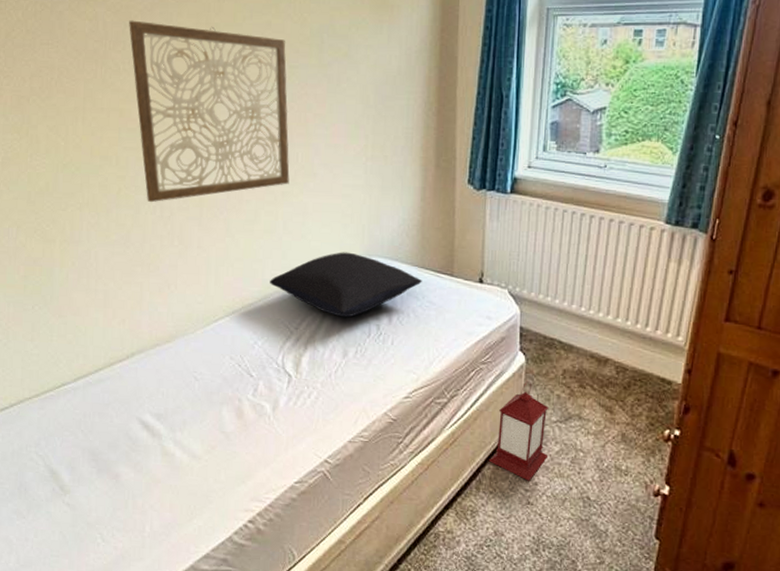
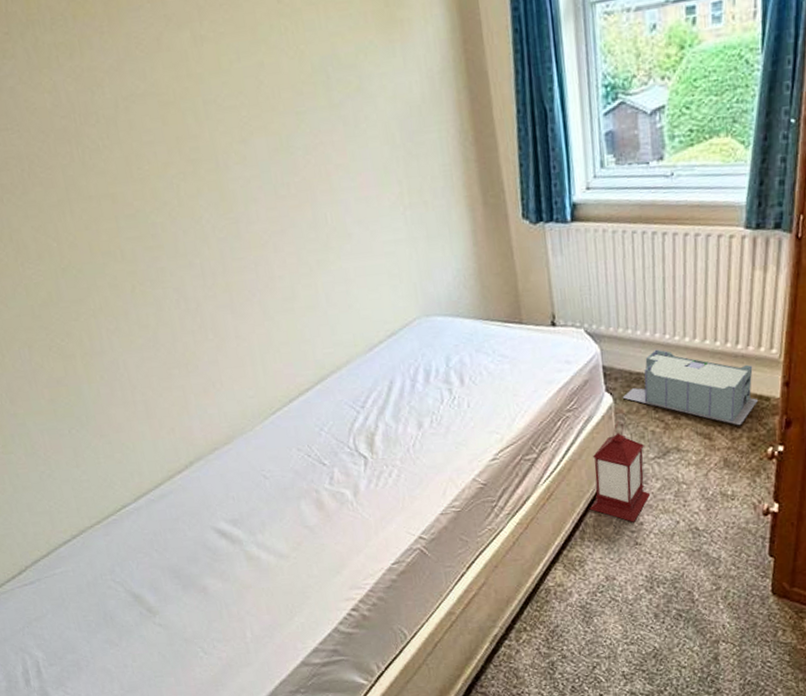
wall art: present [129,20,290,203] -> none [95,78,323,296]
pillow: present [270,252,422,318] -> none [323,315,490,388]
storage bin: none [534,319,660,404] -> present [622,349,758,426]

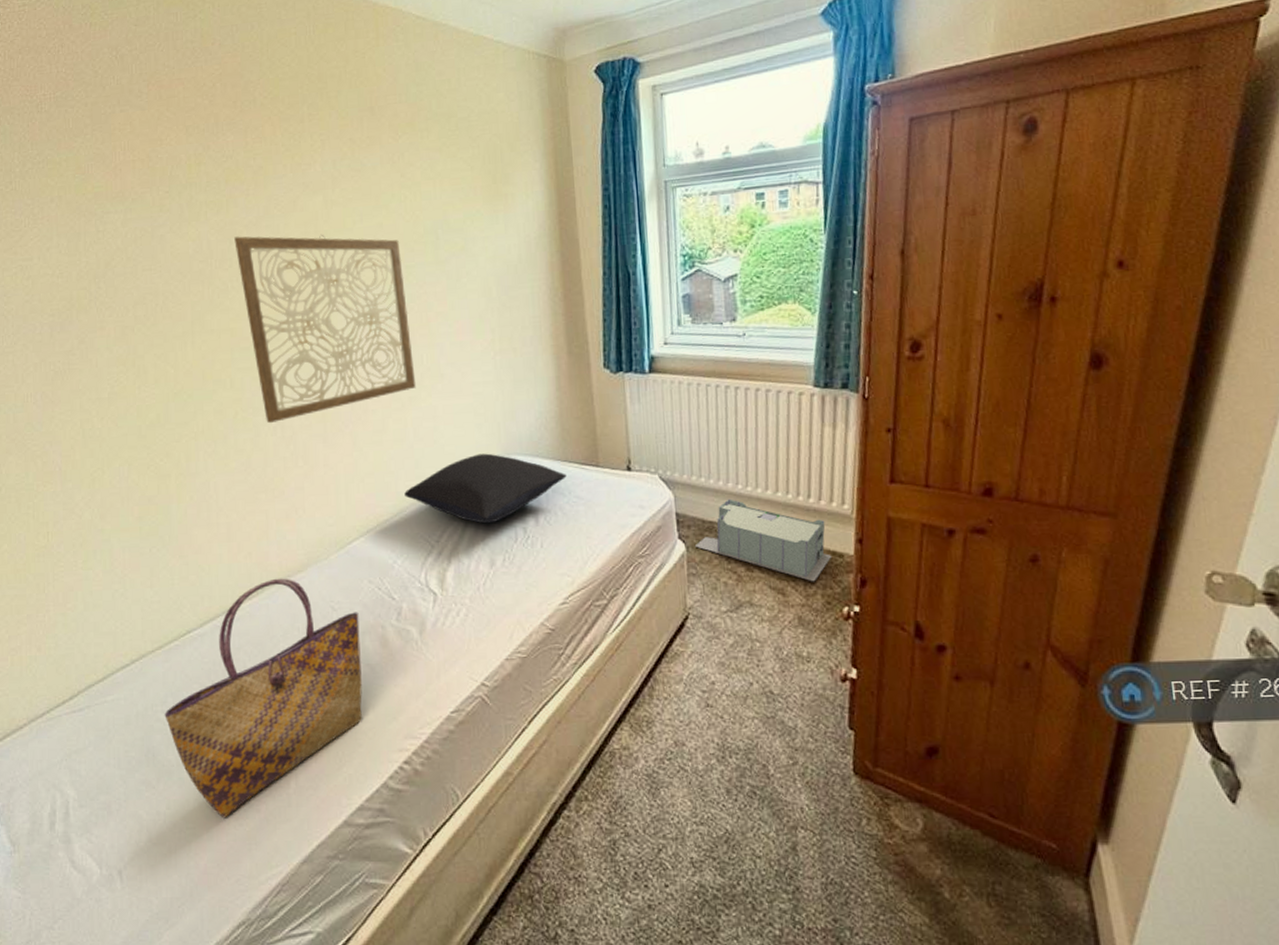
wall art: none [95,78,323,296] -> present [234,234,416,424]
tote bag: none [114,450,307,667] -> present [164,578,362,818]
pillow: none [323,315,490,388] -> present [404,453,567,524]
lantern: present [589,420,651,522] -> none [659,570,723,681]

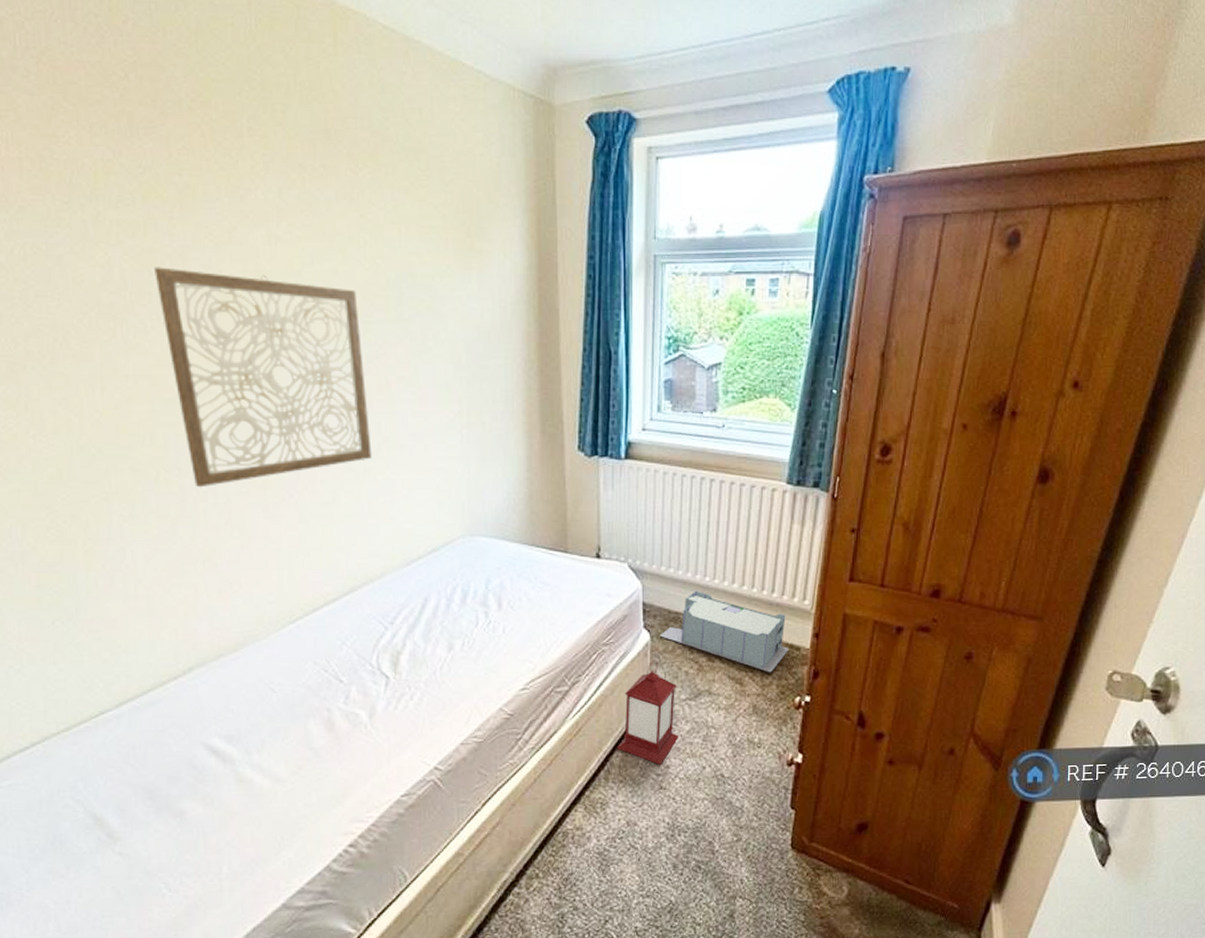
tote bag: present [164,578,362,818] -> none [74,657,305,906]
pillow: present [404,453,567,524] -> none [356,533,533,607]
lantern: none [659,570,723,681] -> present [616,658,679,765]

